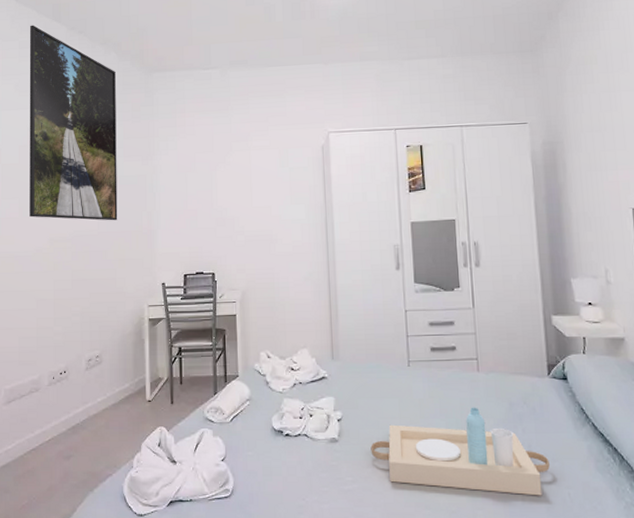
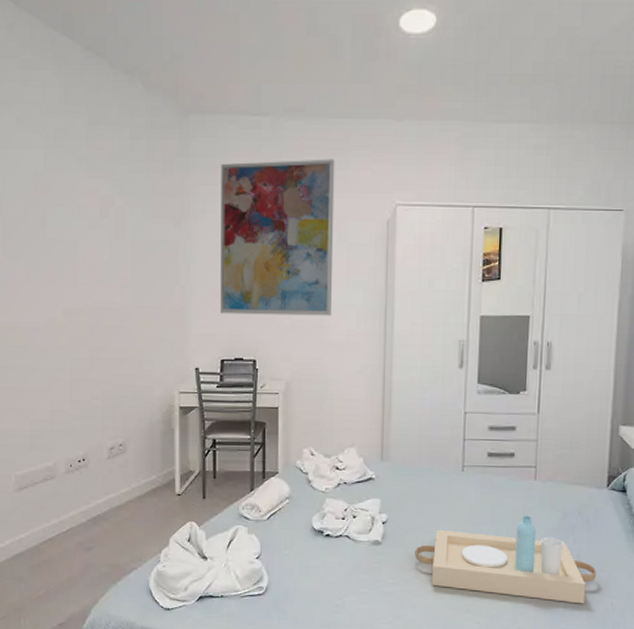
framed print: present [29,25,118,221] -> none [33,38,145,293]
wall art: none [180,99,278,234] -> present [219,159,335,316]

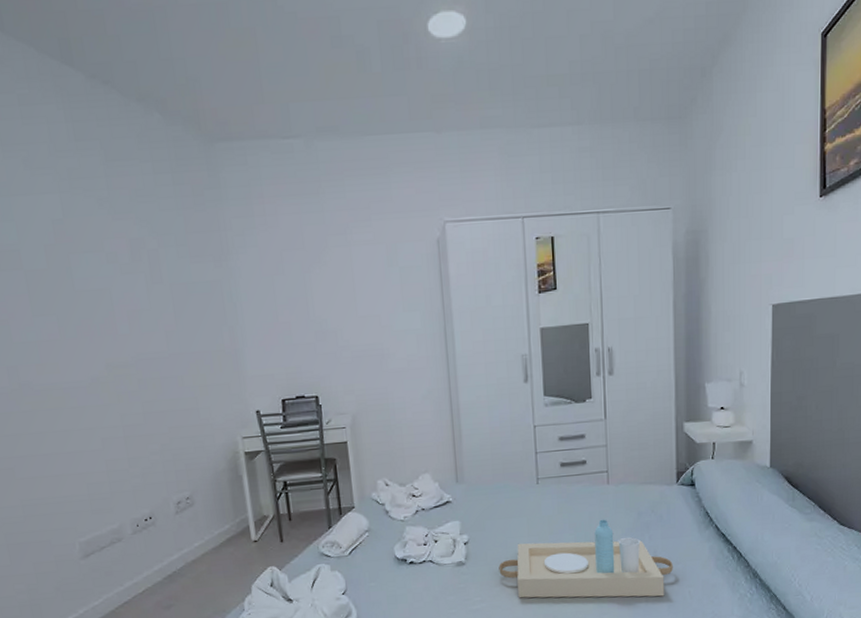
wall art: present [219,159,335,316] -> none [256,179,390,352]

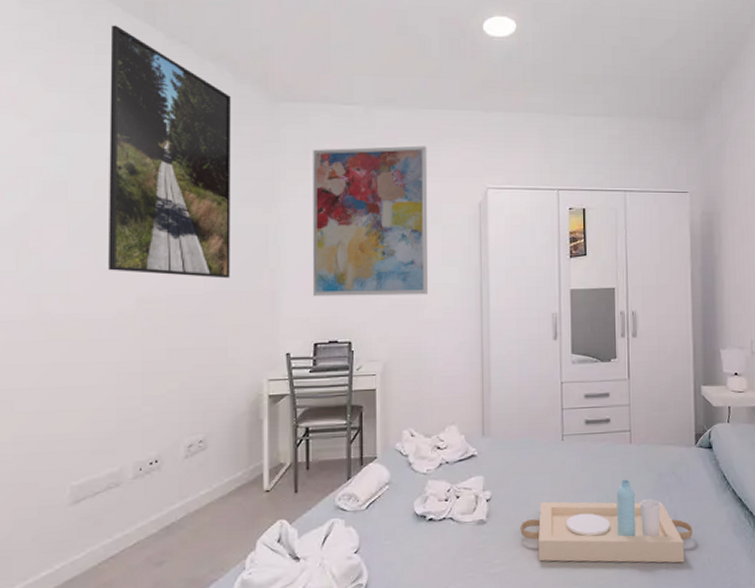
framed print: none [28,69,192,340] -> present [108,25,231,278]
wall art: none [256,179,390,352] -> present [312,145,429,297]

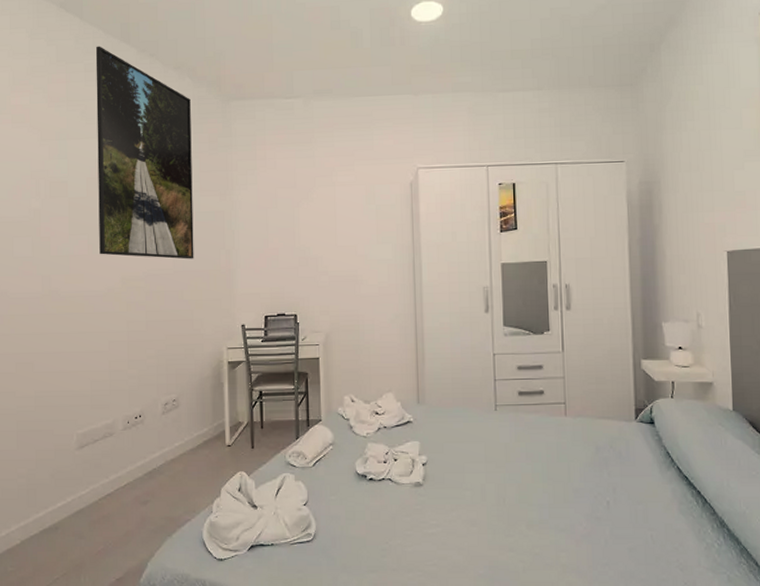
wall art: present [312,145,429,297] -> none [260,131,364,274]
serving tray: present [520,479,693,563] -> none [455,451,634,538]

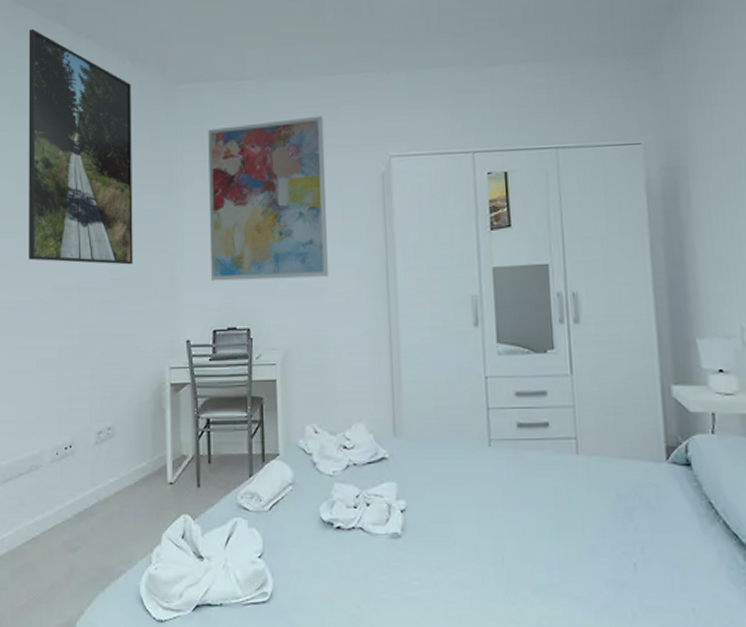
wall art: none [260,131,364,274] -> present [208,115,328,281]

